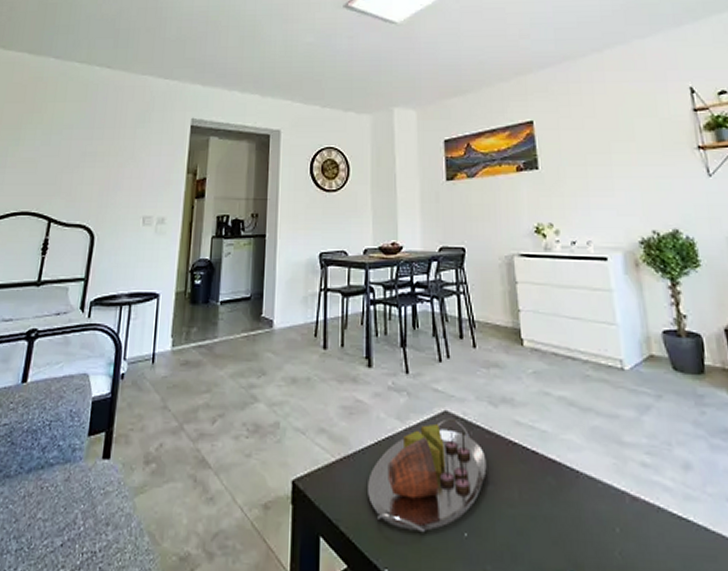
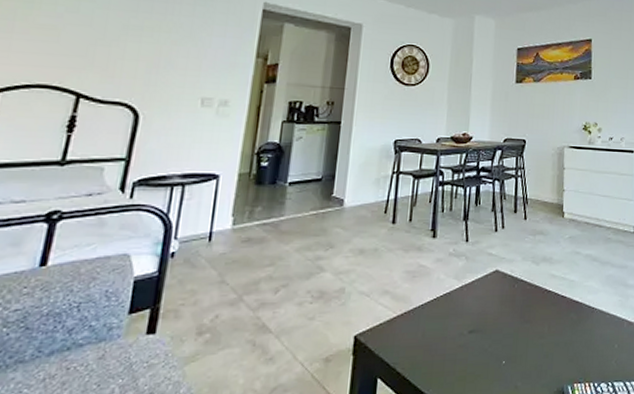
serving tray: present [368,418,487,533] -> none [424,275,526,365]

